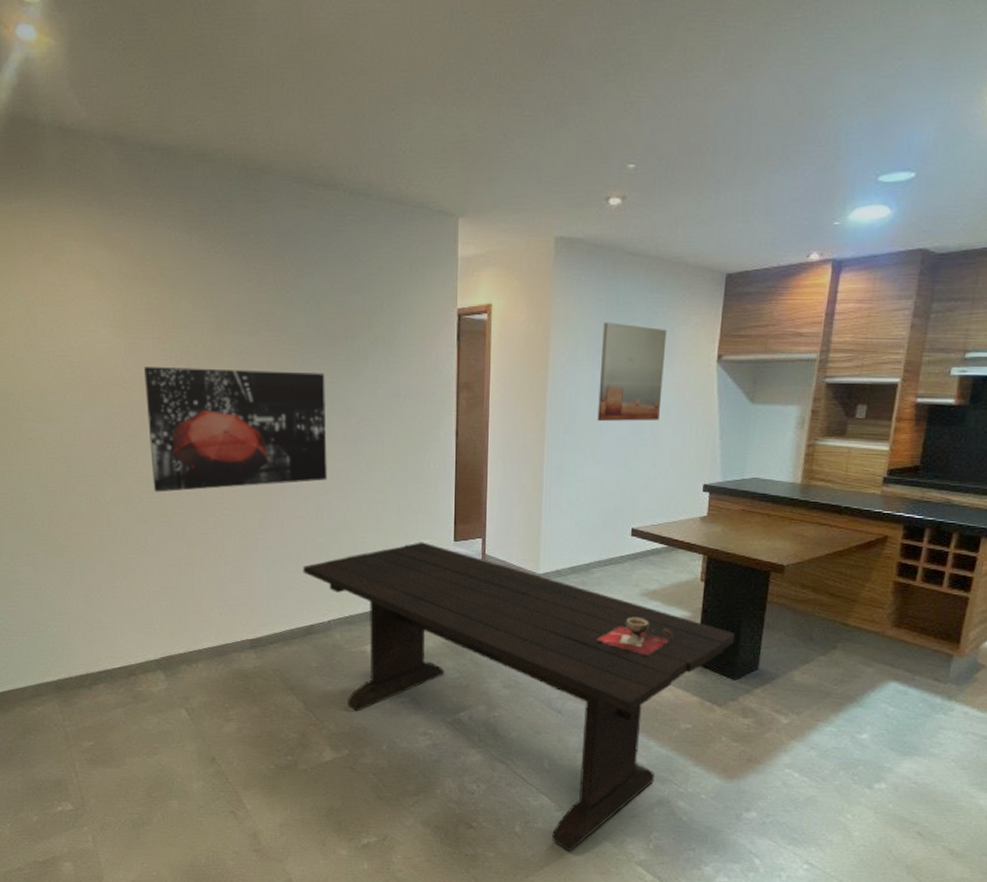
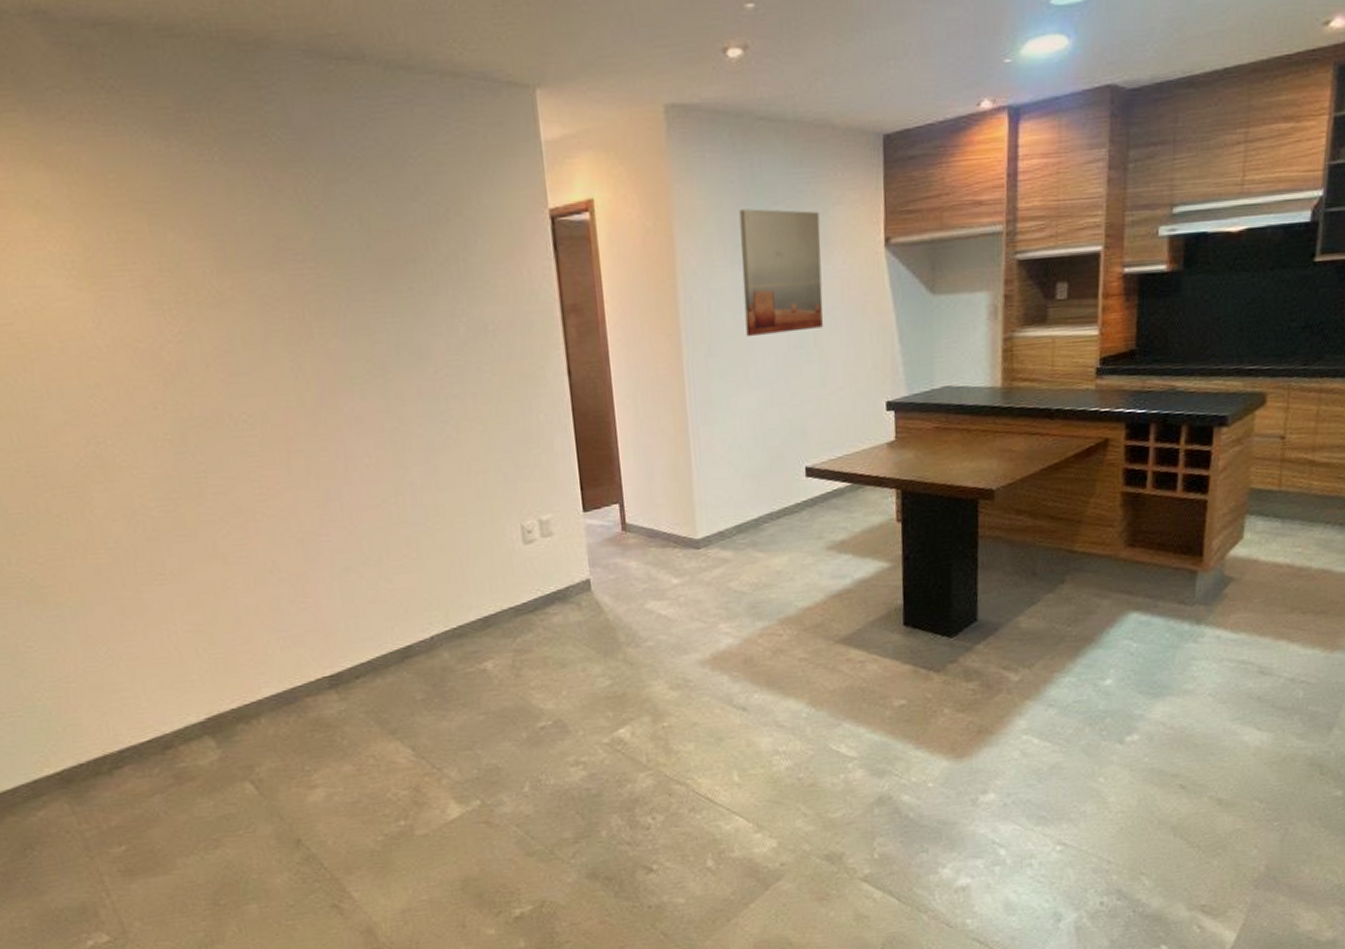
wall art: present [143,367,327,493] -> none [125,311,404,498]
dining table: present [302,542,735,852] -> none [386,517,945,880]
decorative bowl: present [597,618,672,655] -> none [780,577,870,623]

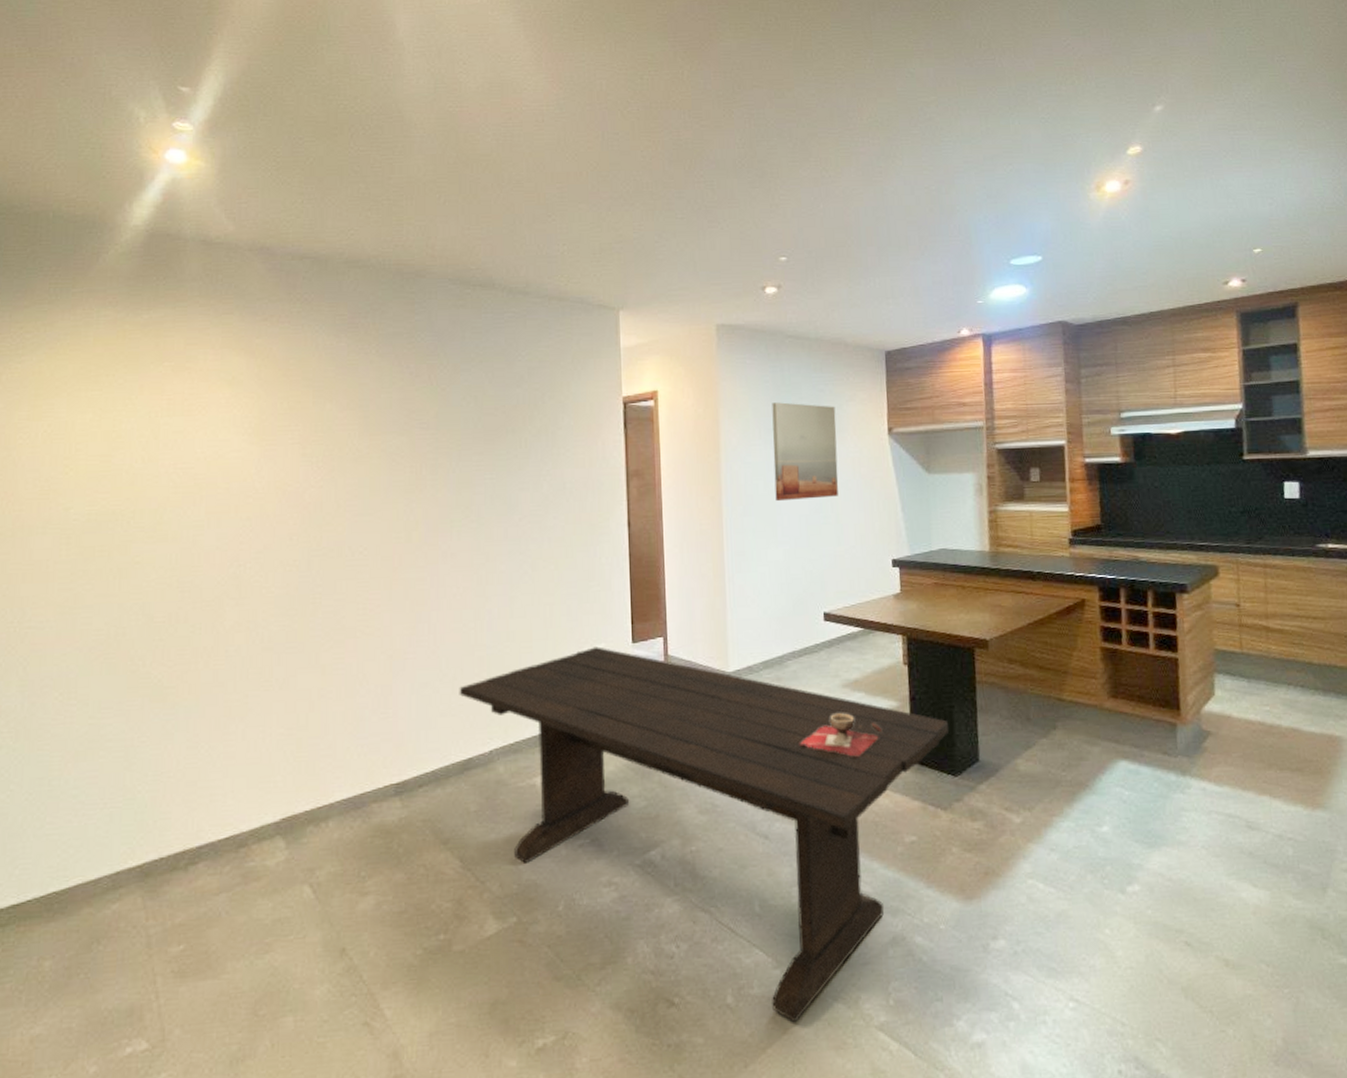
dining table: none [386,517,945,880] -> present [459,646,949,1023]
decorative bowl: none [780,577,870,623] -> present [800,713,881,757]

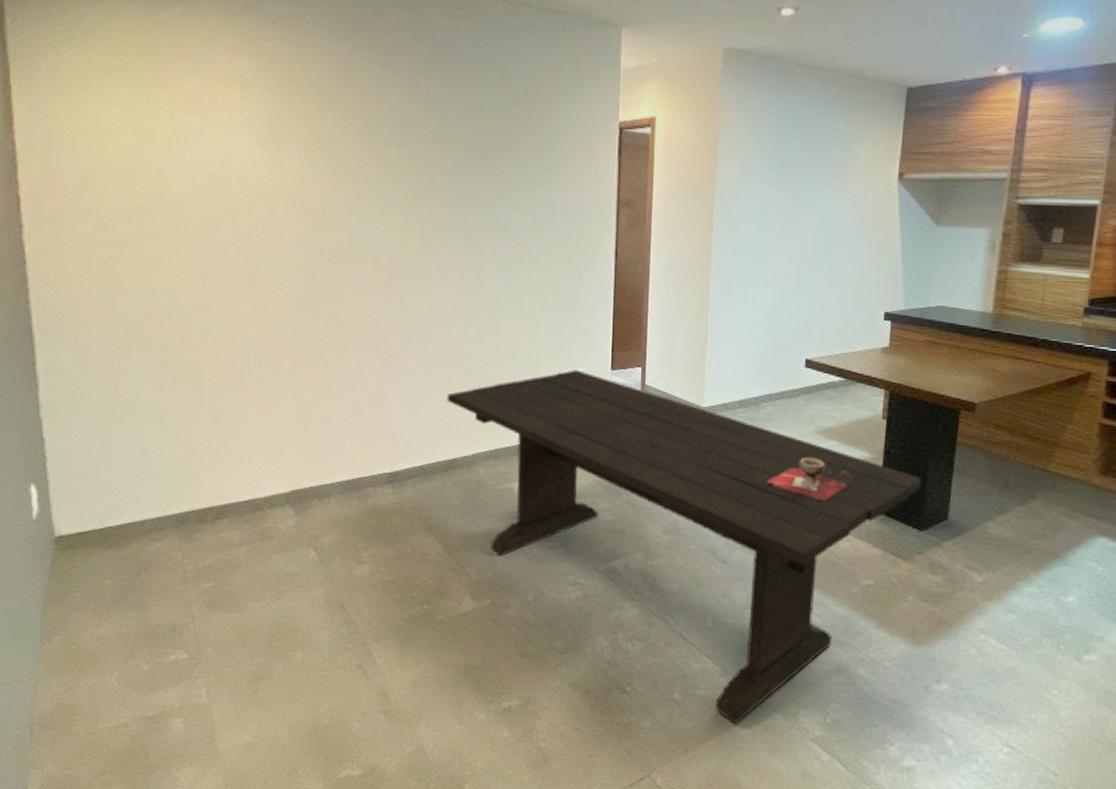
wall art: present [772,402,839,502] -> none [768,137,844,243]

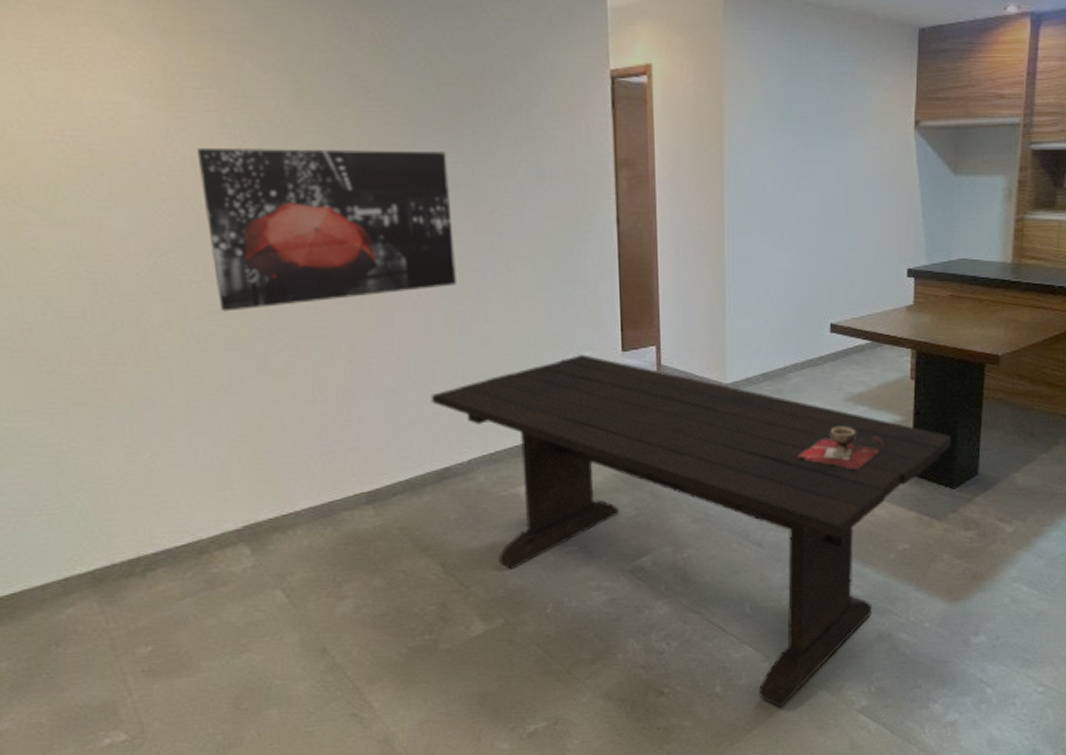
wall art: none [287,179,477,312] -> present [196,148,457,312]

